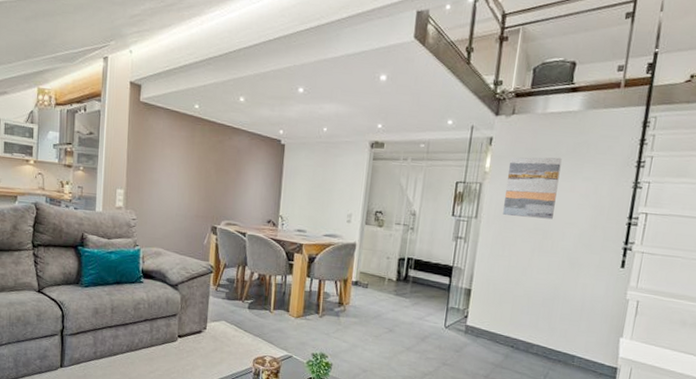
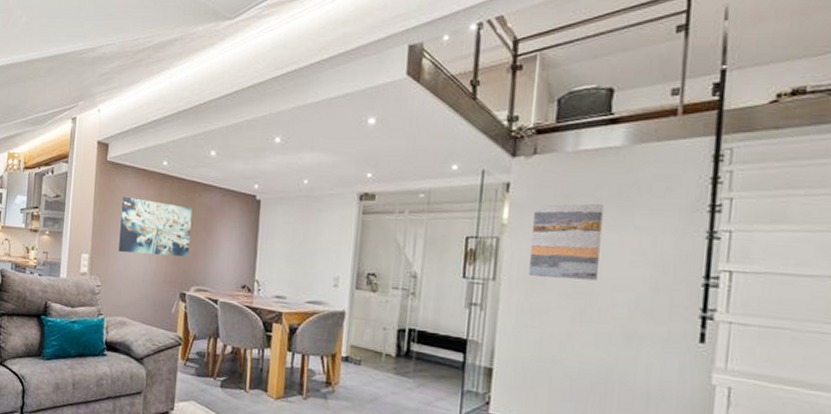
wall art: none [153,136,223,194] -> present [118,196,193,257]

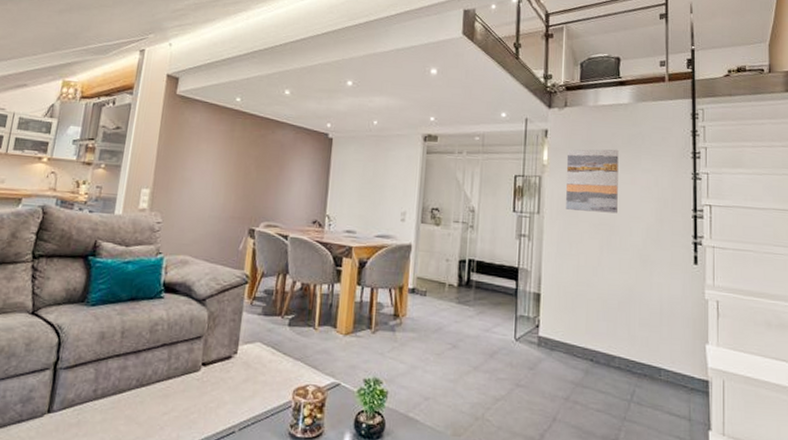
wall art: present [118,196,193,257] -> none [184,130,265,193]

